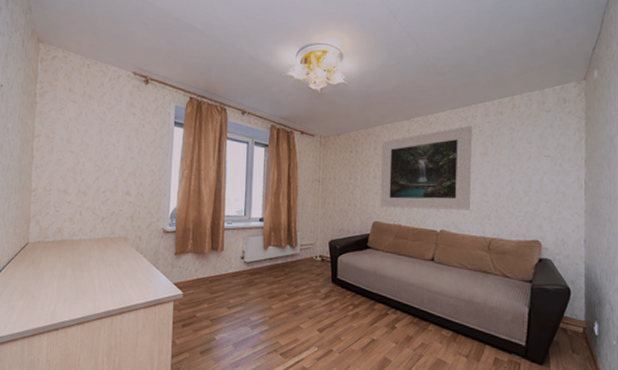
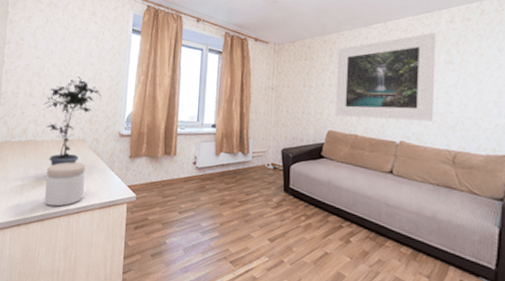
potted plant: none [79,171,143,267] -> present [43,76,101,167]
jar: none [84,261,129,308] -> present [45,162,86,207]

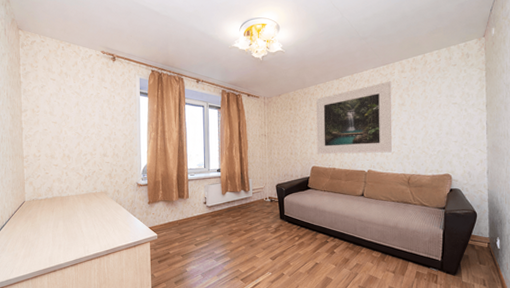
potted plant: present [43,76,101,167] -> none [65,137,118,218]
jar: present [45,162,86,207] -> none [75,212,111,251]

